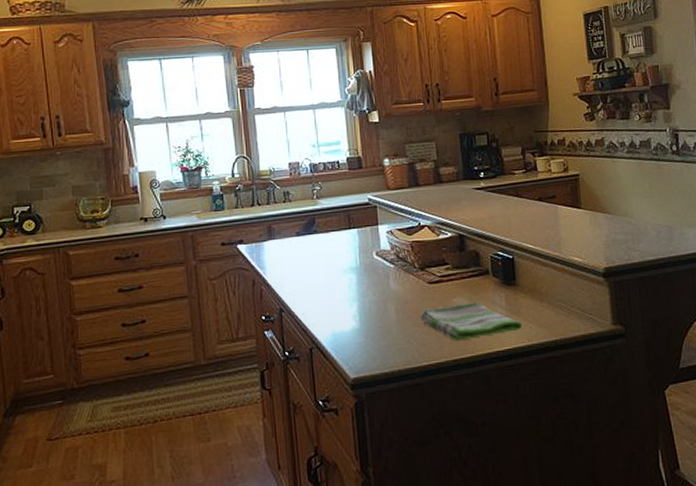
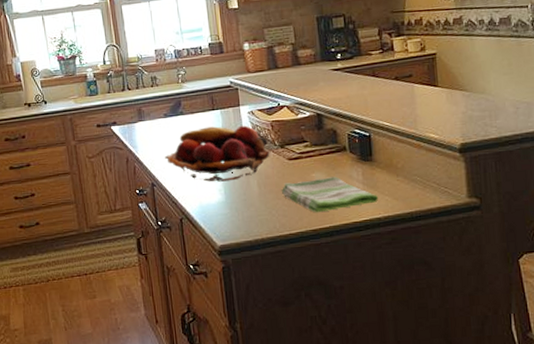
fruit basket: none [296,245,409,307] -> present [165,125,270,182]

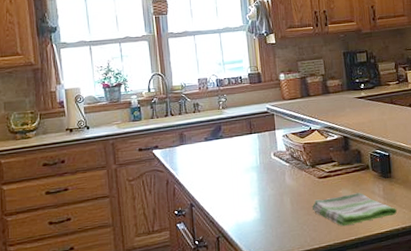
fruit basket: present [165,125,270,182] -> none [204,147,302,201]

